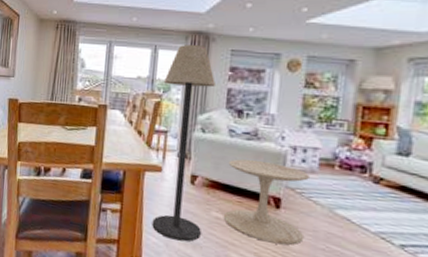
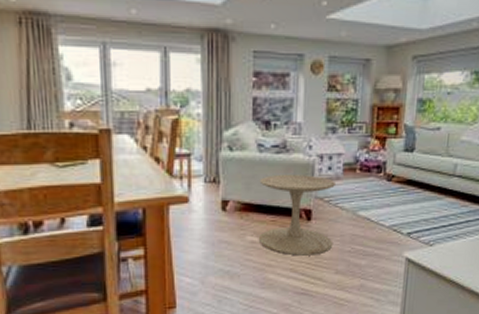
floor lamp: present [152,45,217,242] -> none [180,46,241,275]

